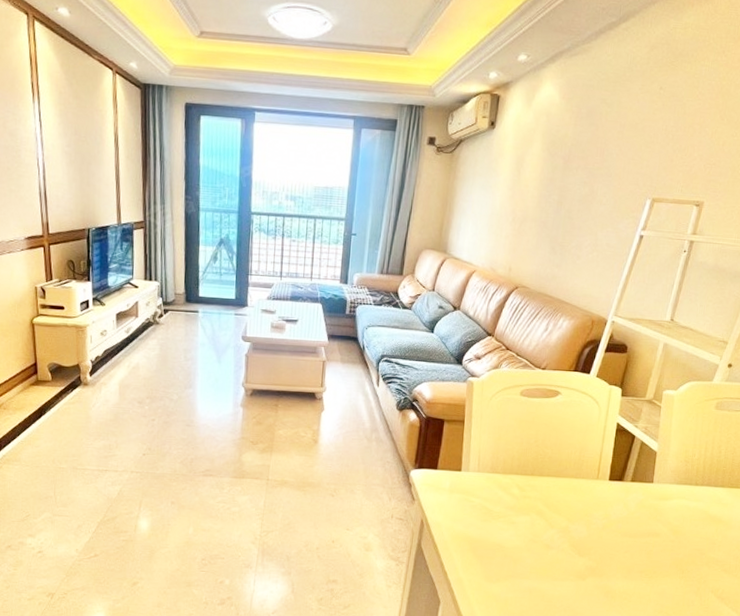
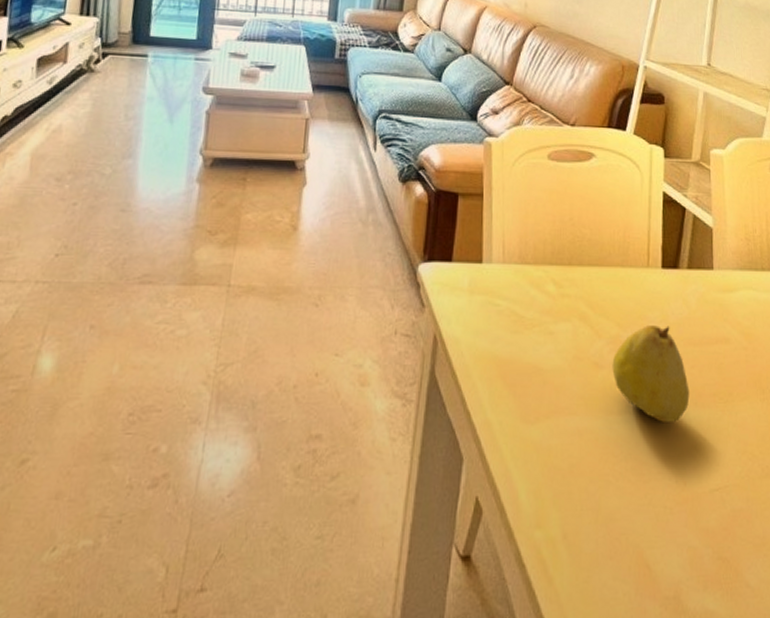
fruit: none [560,521,622,588] -> present [612,325,690,422]

